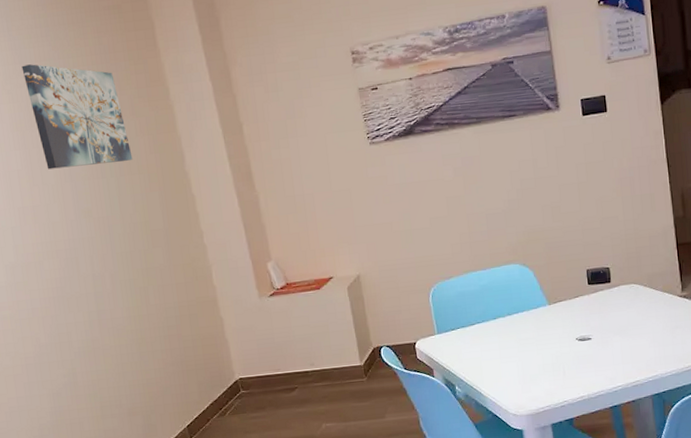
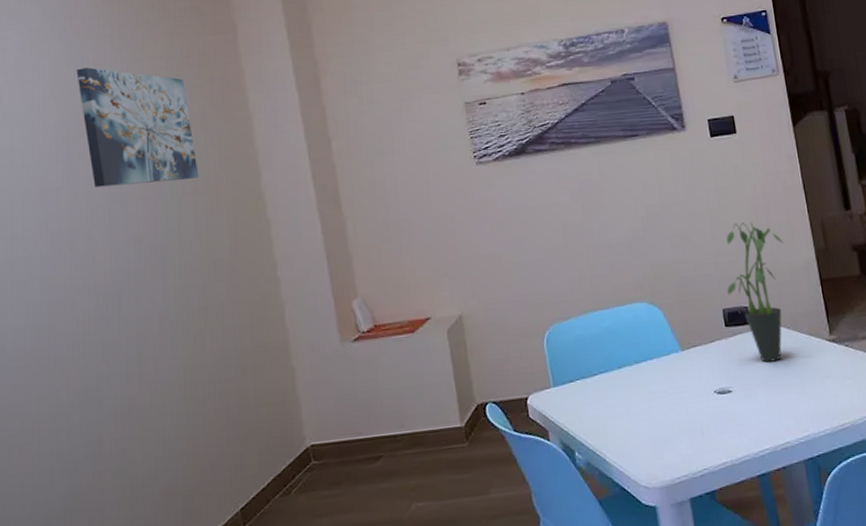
potted plant: none [591,193,645,315] -> present [726,222,784,363]

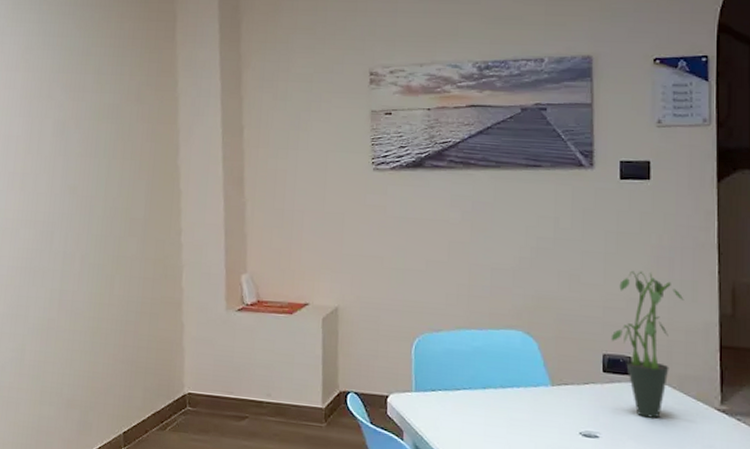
wall art: present [76,67,199,188] -> none [43,38,129,146]

